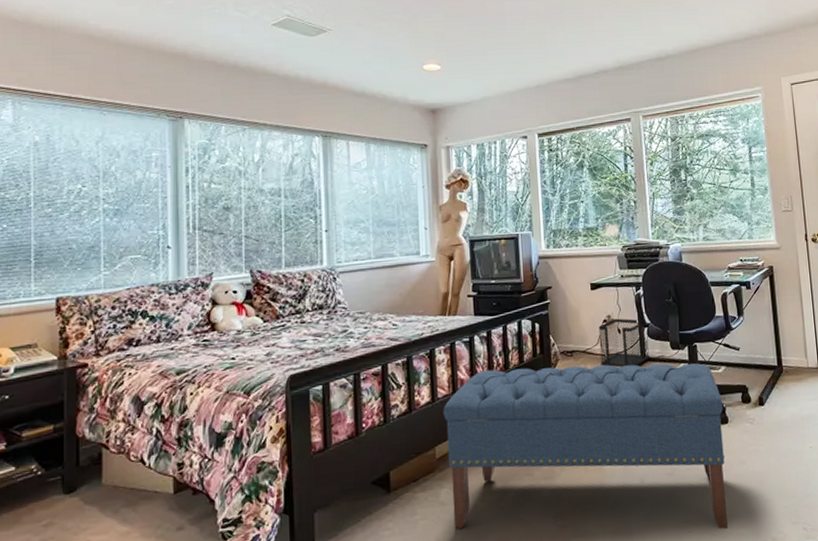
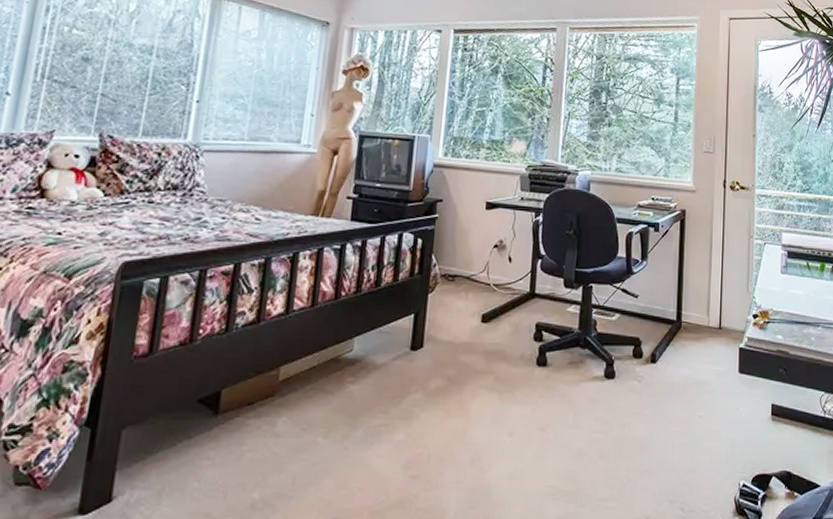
bench: present [443,363,728,529] -> none [286,285,612,500]
wastebasket: present [598,318,650,368] -> none [484,245,541,302]

